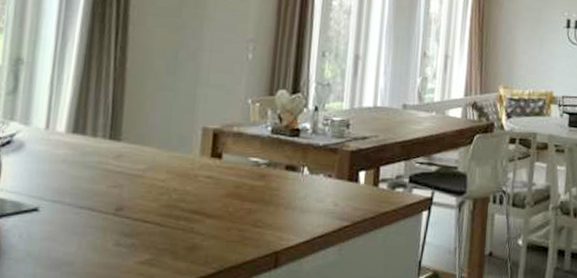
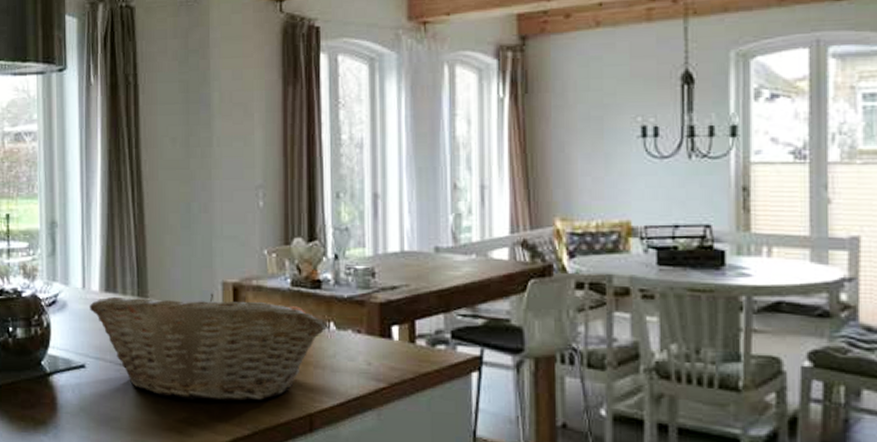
fruit basket: none [52,138,300,242] -> present [90,293,326,401]

